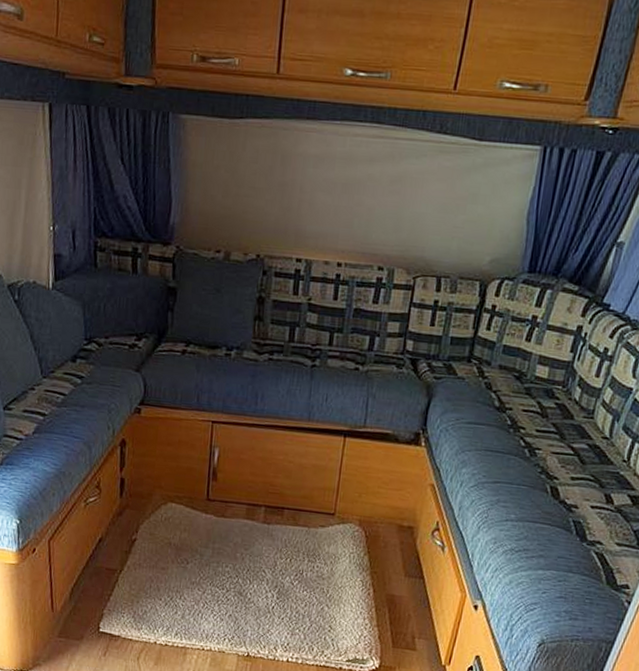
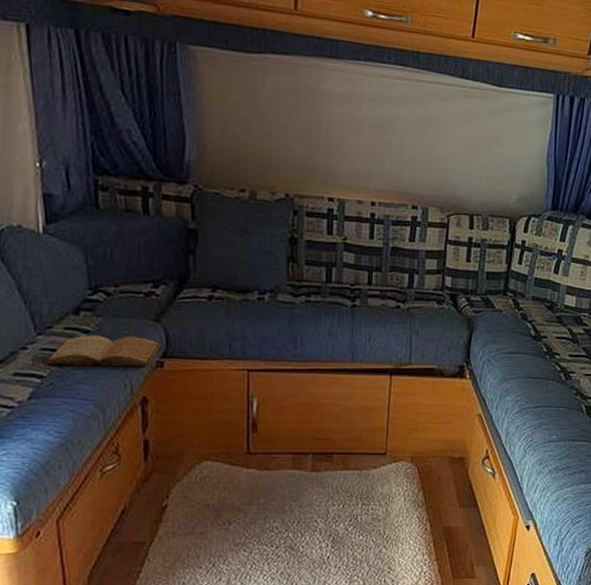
book: none [47,380,140,412] -> present [45,335,162,366]

